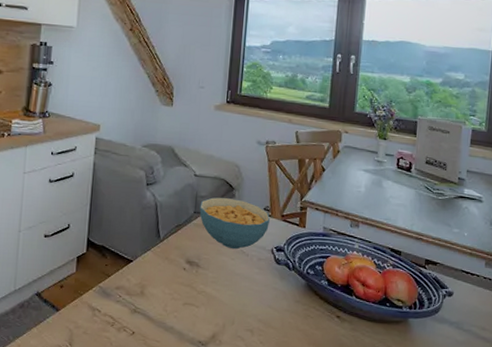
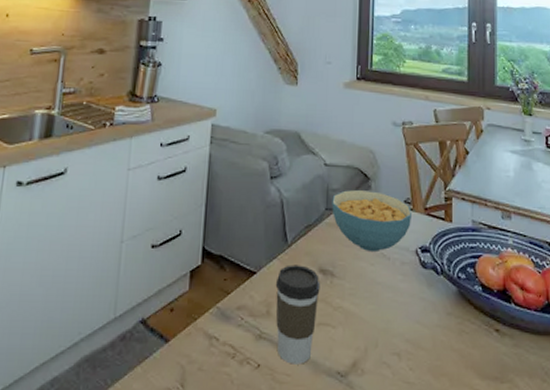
coffee cup: none [148,256,187,334] -> present [275,265,321,364]

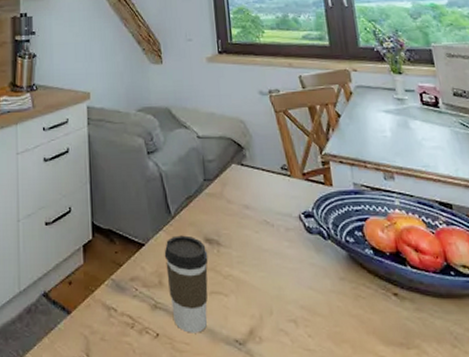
cereal bowl: present [332,189,411,253] -> none [209,159,291,220]

